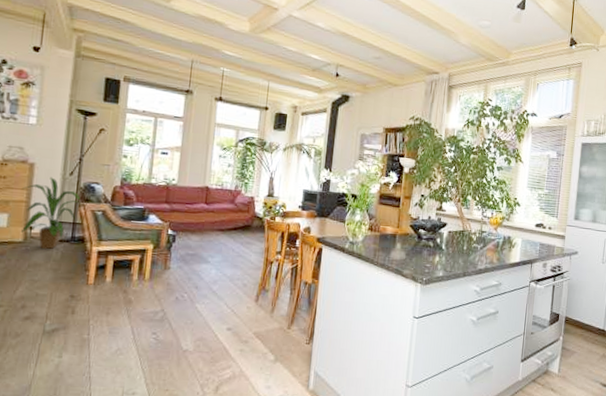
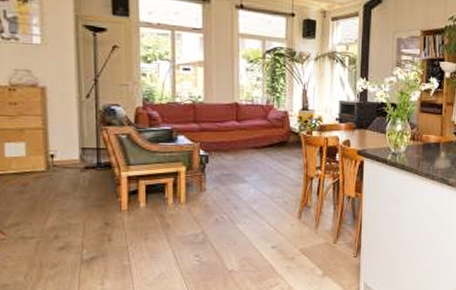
house plant: present [21,177,81,250] -> none [36,101,102,178]

